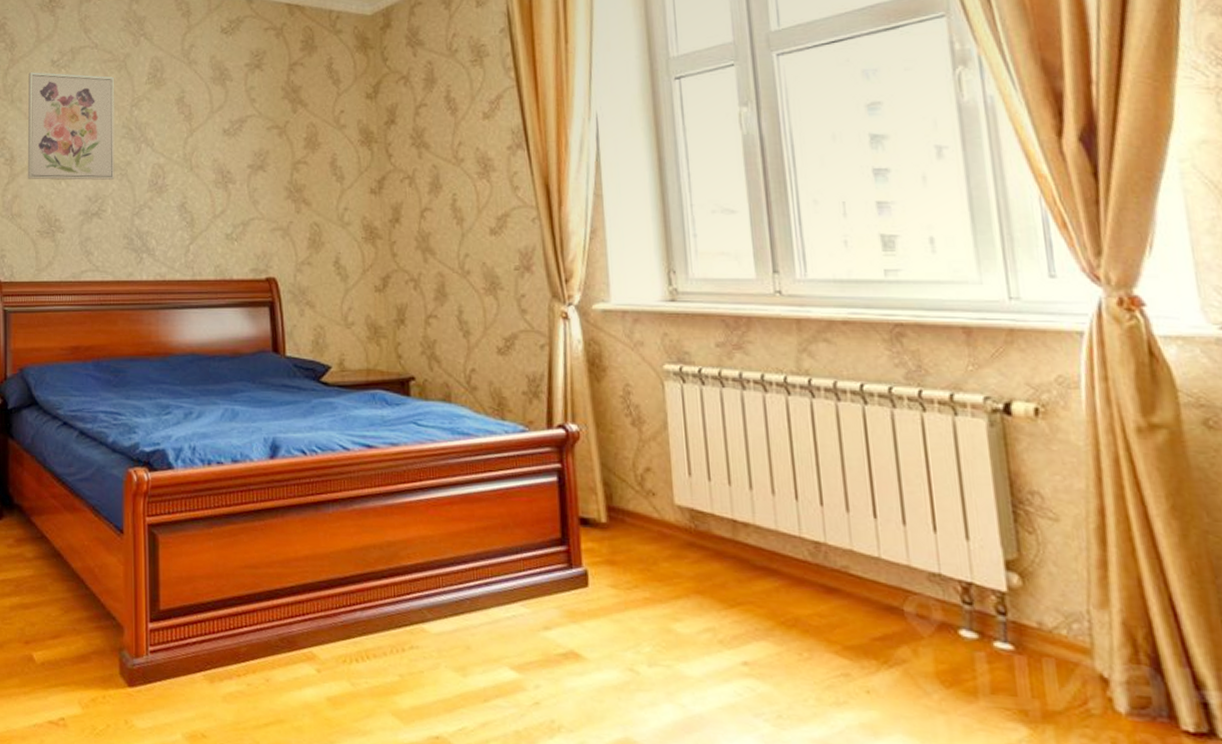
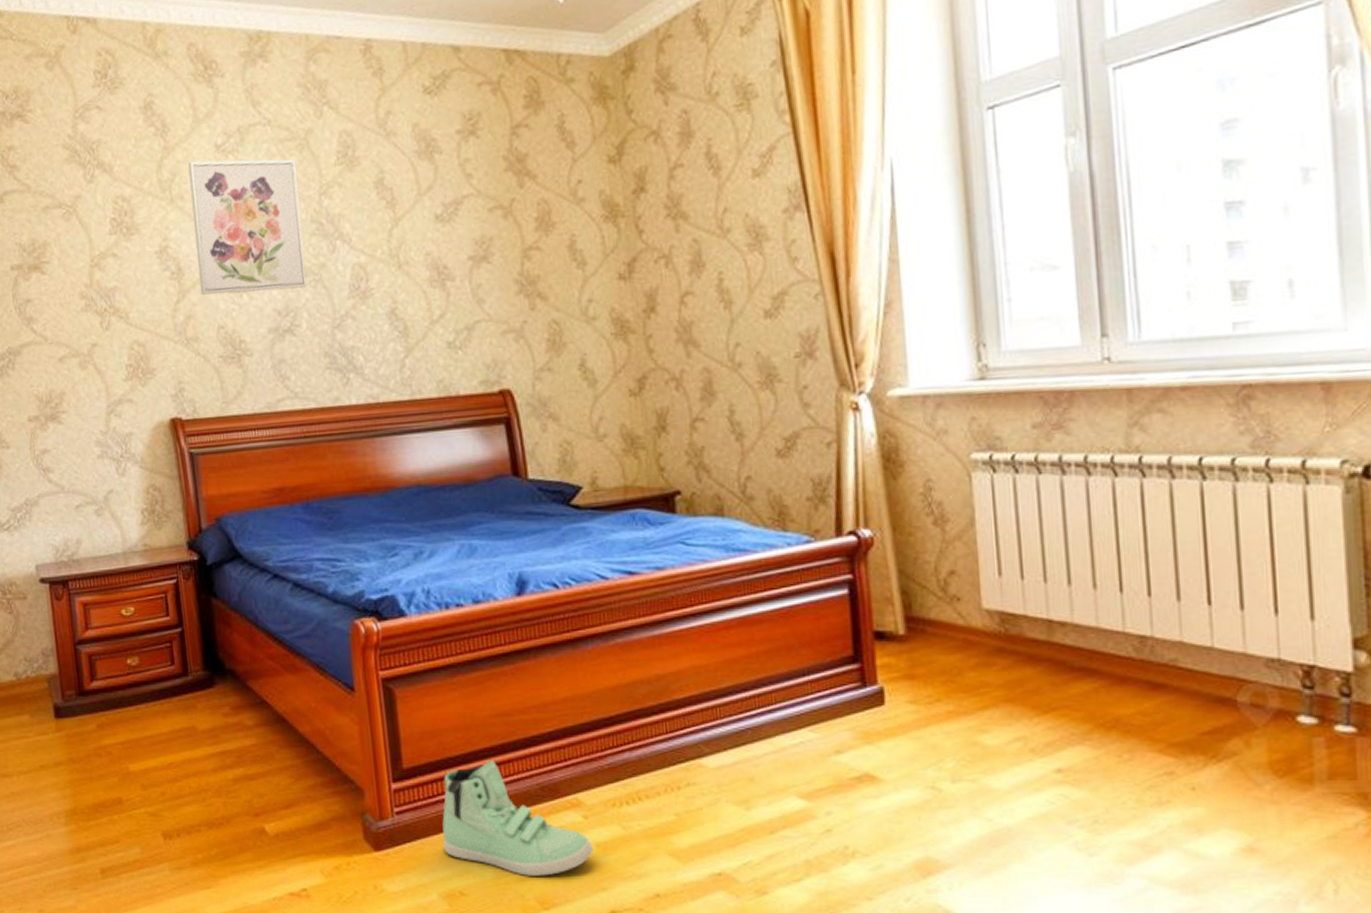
sneaker: none [190,609,324,725] -> present [442,760,593,876]

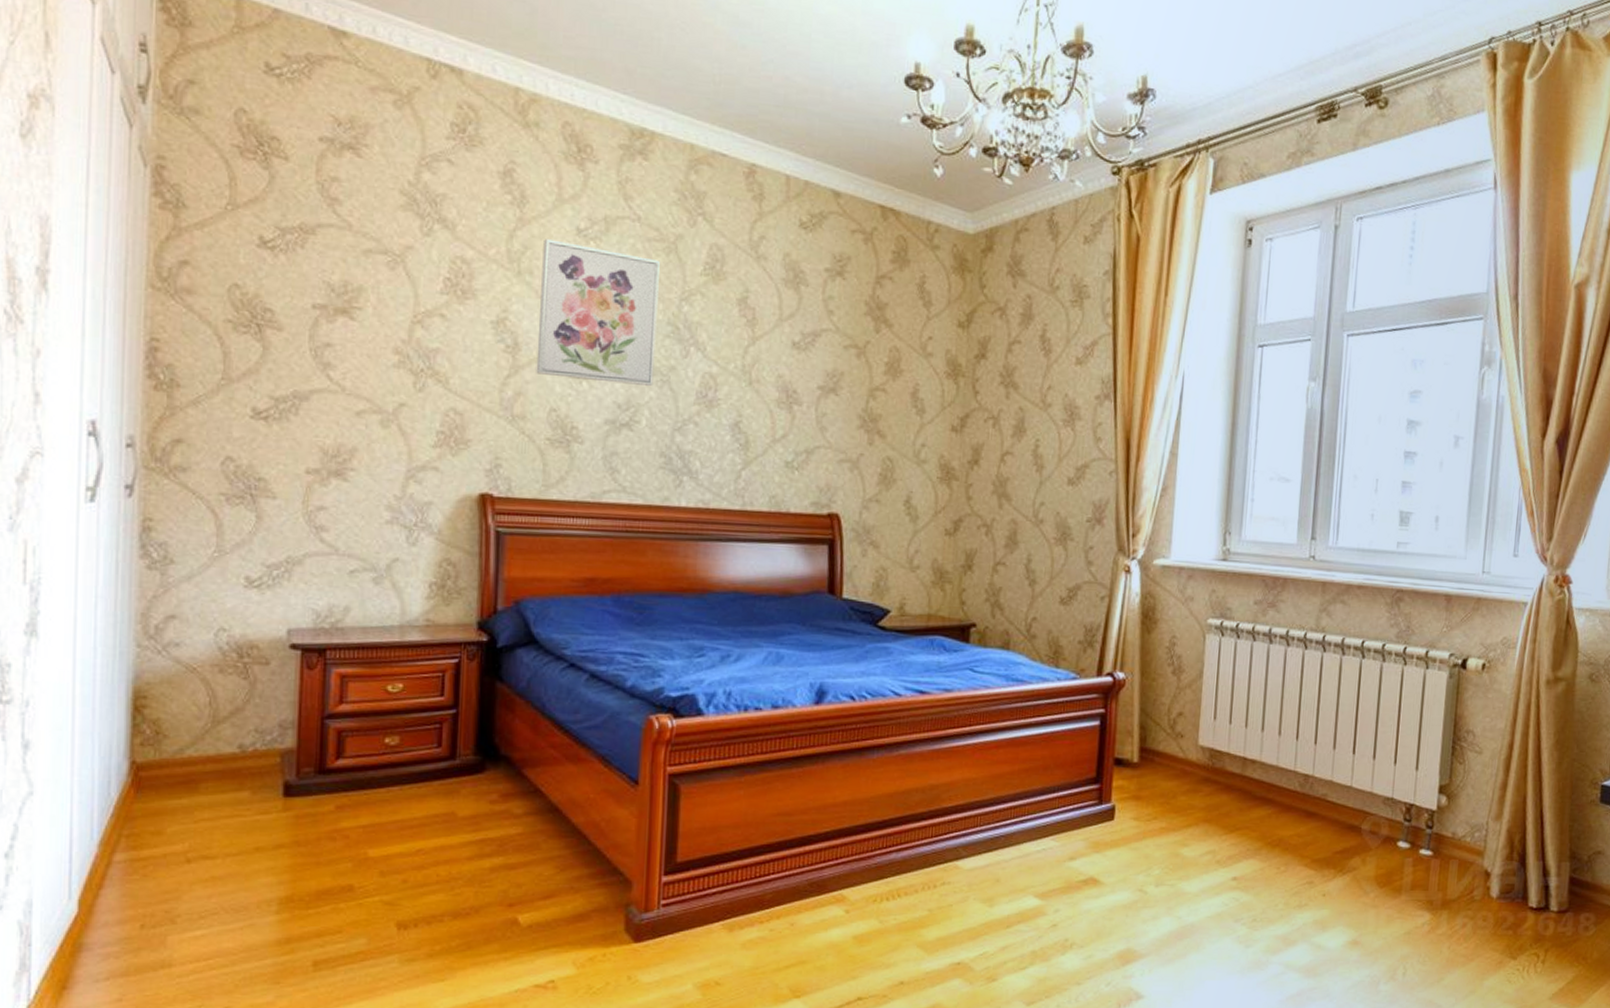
sneaker: present [442,760,593,876] -> none [705,857,850,966]

